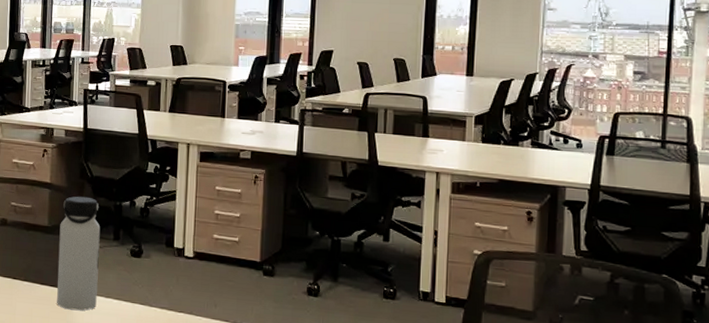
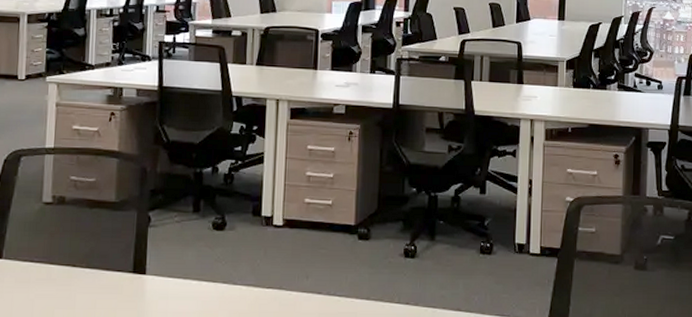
water bottle: present [57,196,101,311] -> none [125,164,178,297]

